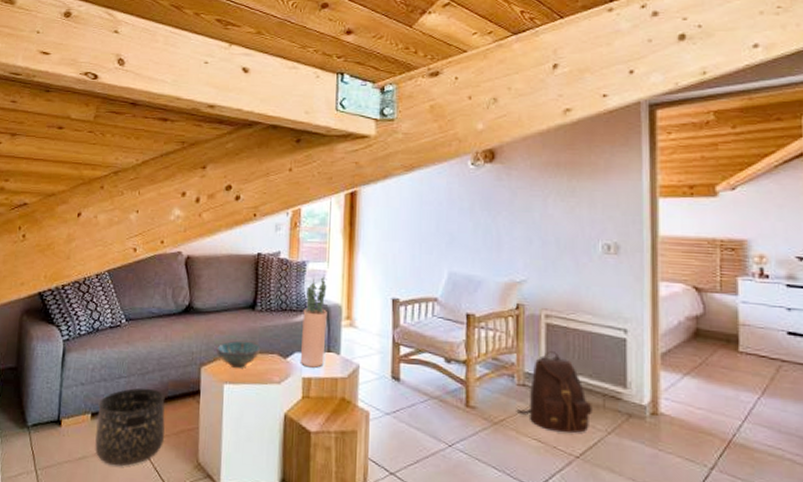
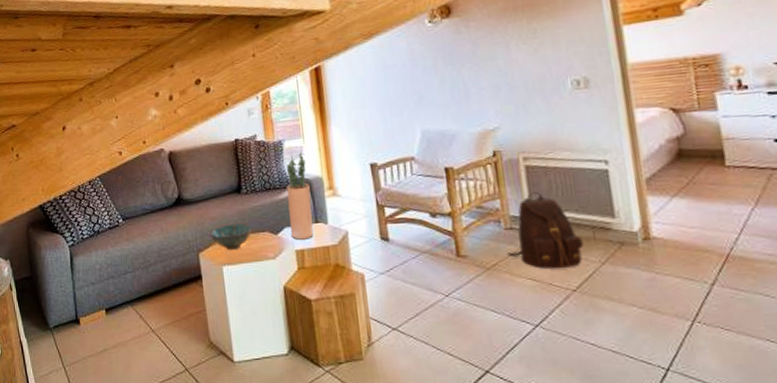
basket: present [95,387,165,467] -> none [110,279,175,354]

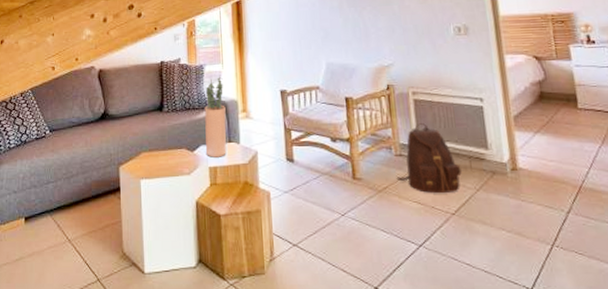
decorative bowl: present [209,223,252,251] -> none [131,139,171,165]

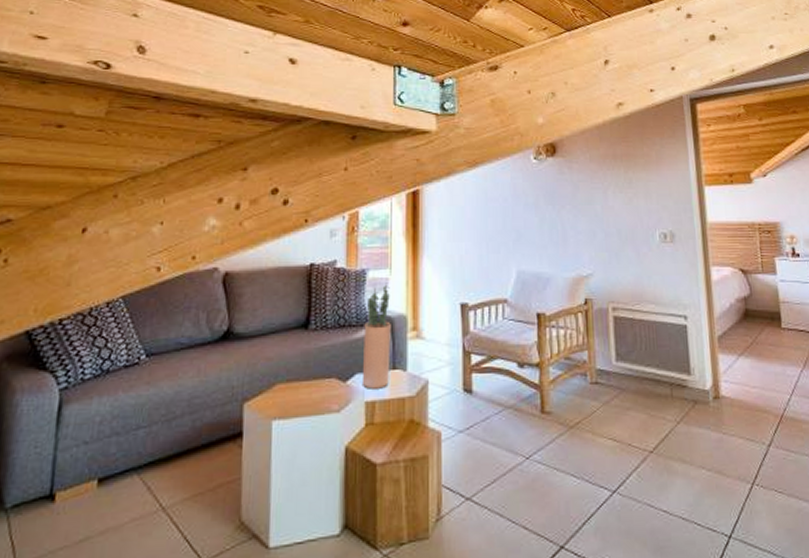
backpack: present [396,123,462,193] -> none [590,345,662,428]

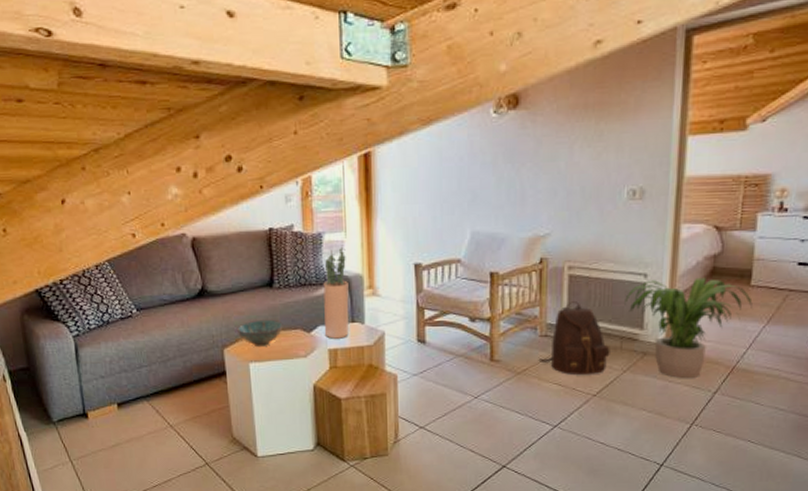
decorative bowl: none [261,366,316,401] -> present [236,319,283,348]
backpack: none [590,345,662,428] -> present [538,301,610,374]
potted plant: none [669,320,787,430] -> present [624,277,753,379]

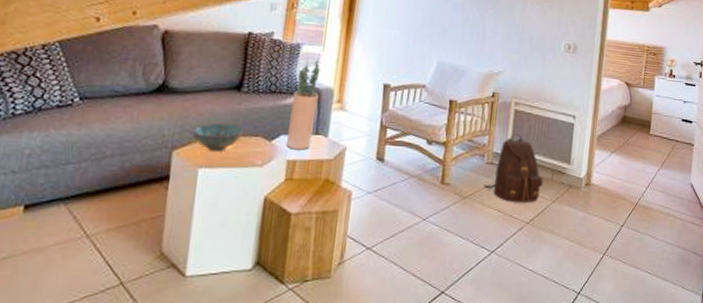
potted plant: present [624,277,753,379] -> none [557,121,651,212]

